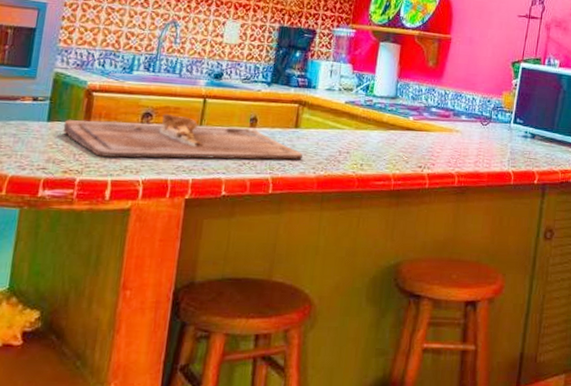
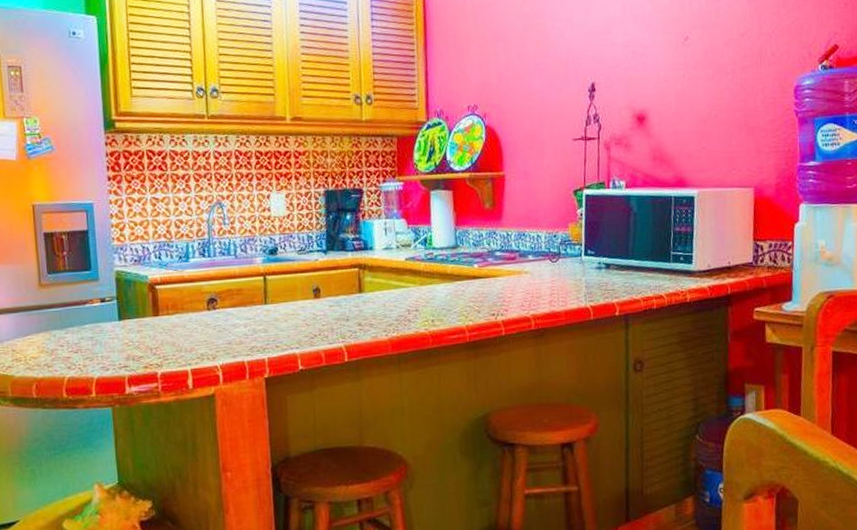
cutting board: present [63,114,303,160] -> none [134,297,372,348]

